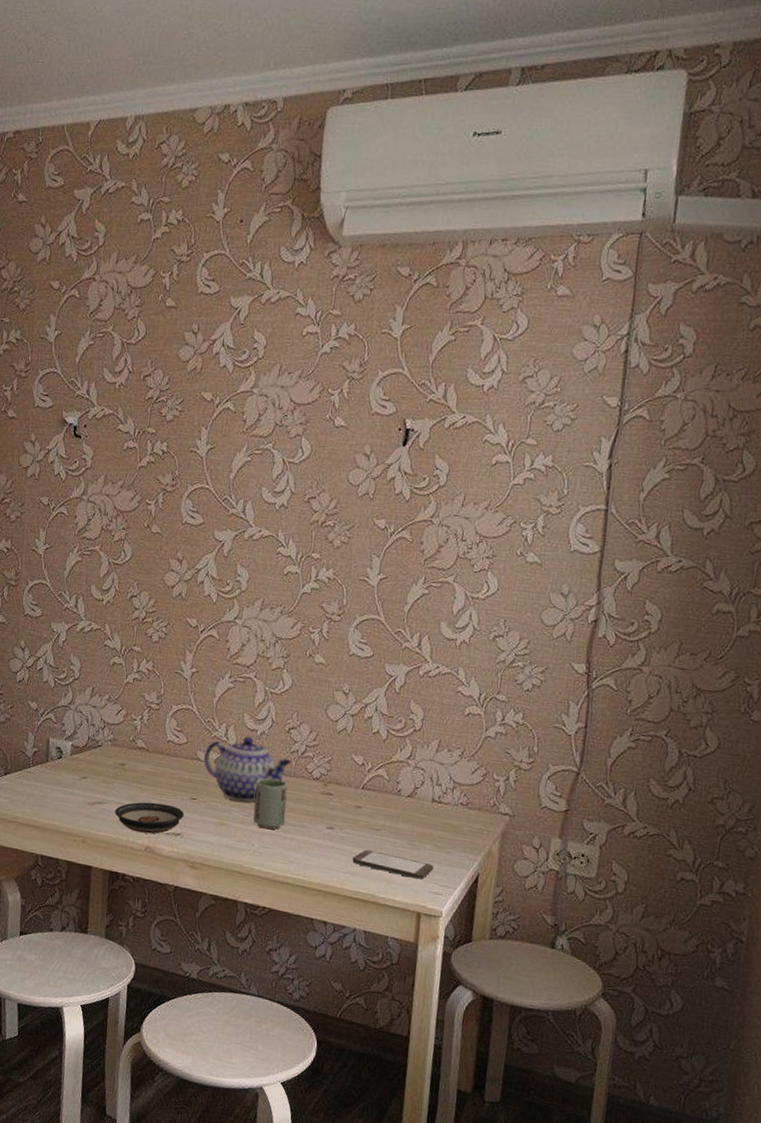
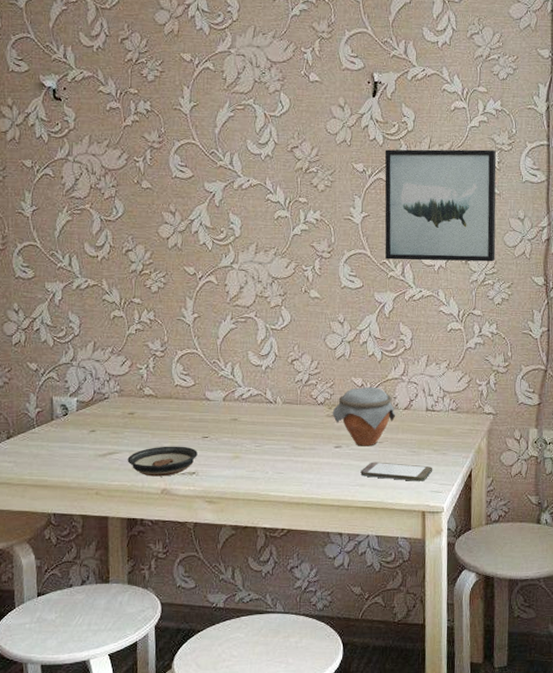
teapot: present [204,737,292,802] -> none [213,373,297,434]
cup: present [253,778,288,830] -> none [264,408,296,456]
jar: none [327,766,398,833] -> present [332,386,396,446]
wall art: none [401,505,541,642] -> present [384,149,497,262]

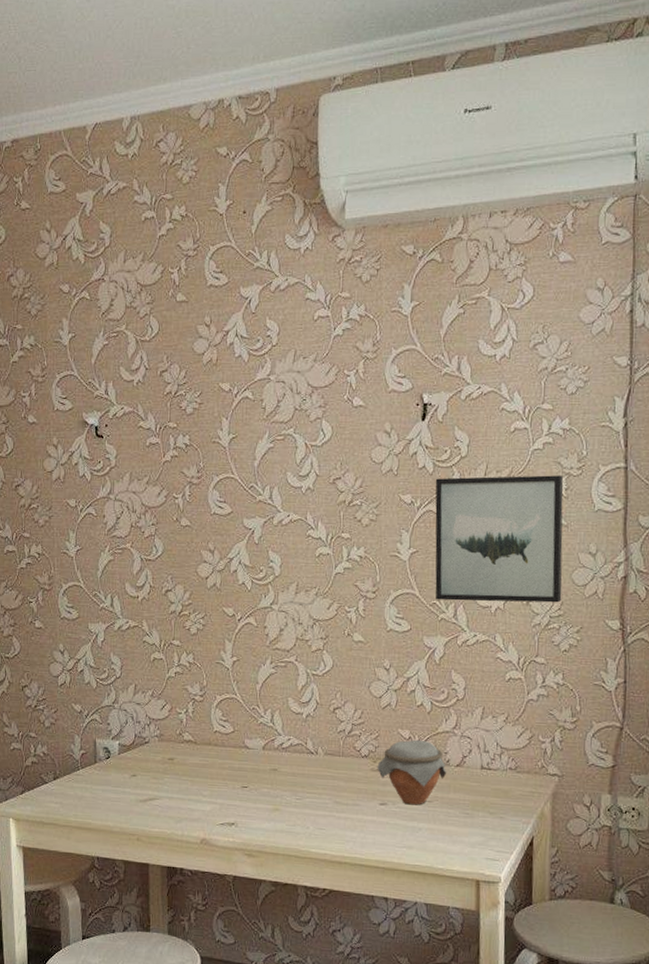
saucer: present [127,446,198,477] -> none [167,794,237,826]
smartphone: present [360,462,433,481] -> none [408,822,489,847]

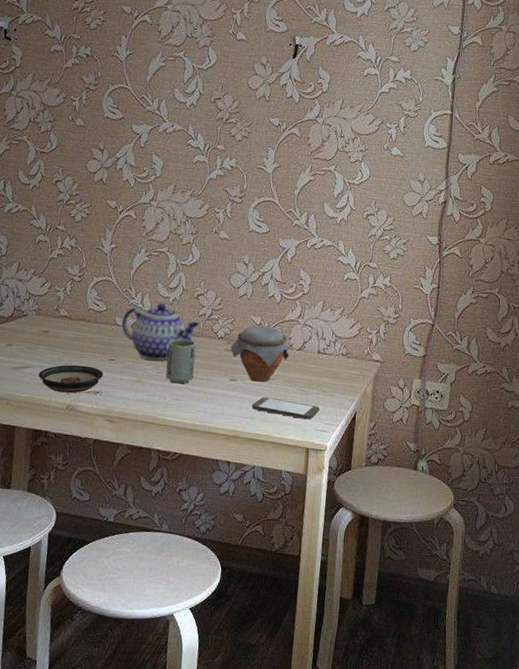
saucer: none [167,794,237,826] -> present [38,364,103,394]
teapot: none [252,720,340,786] -> present [121,303,200,361]
cup: none [305,759,338,811] -> present [166,339,196,384]
smartphone: none [408,822,489,847] -> present [252,396,320,420]
wall art: present [435,475,564,603] -> none [292,107,402,219]

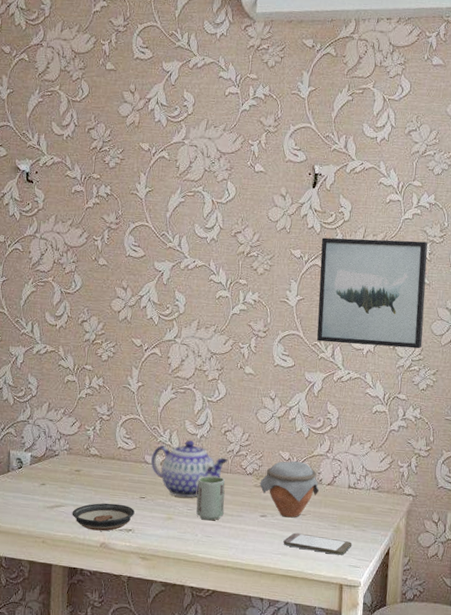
wall art: none [292,107,402,219] -> present [317,237,428,349]

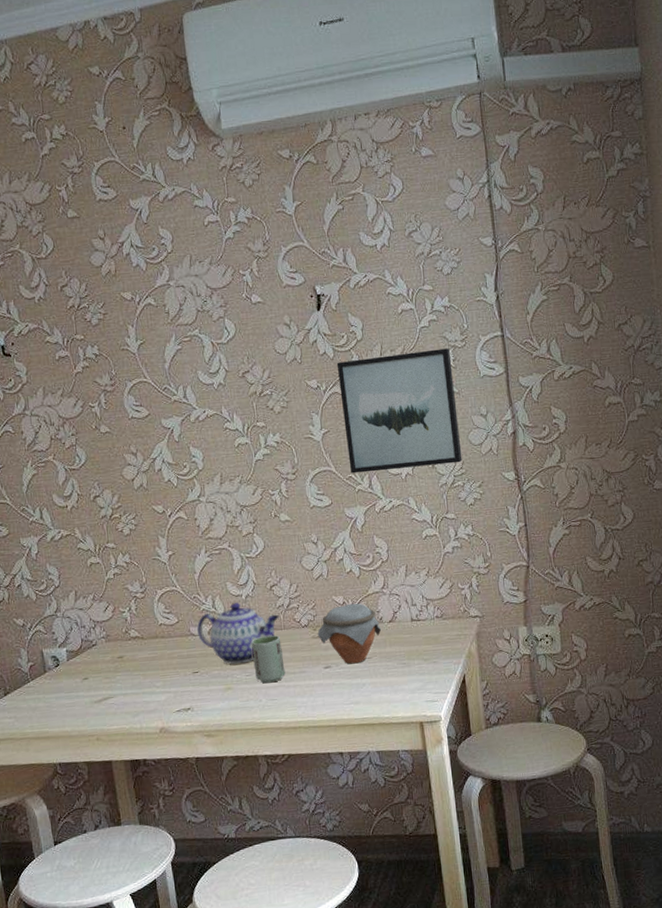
saucer: present [72,503,135,531] -> none [122,683,190,717]
smartphone: present [283,532,353,555] -> none [353,676,426,694]

